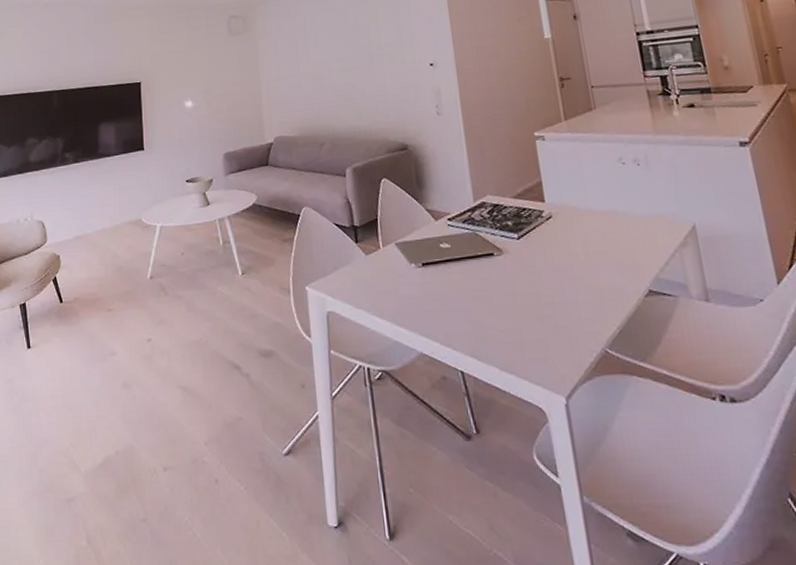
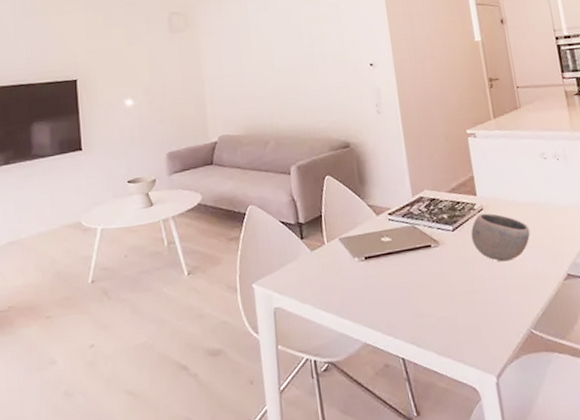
bowl: none [538,221,606,274] -> present [470,213,531,262]

